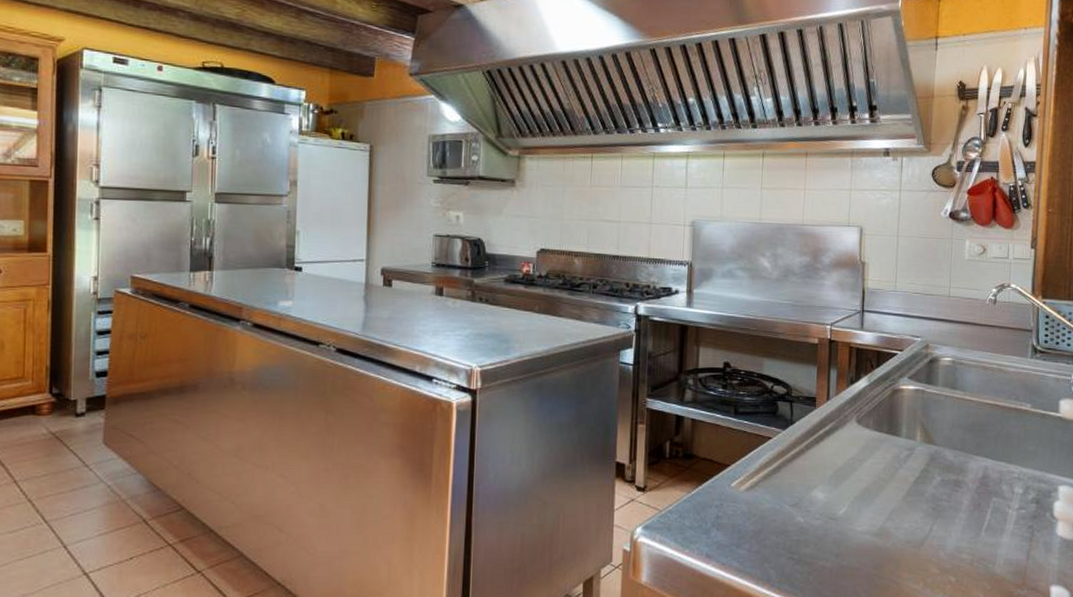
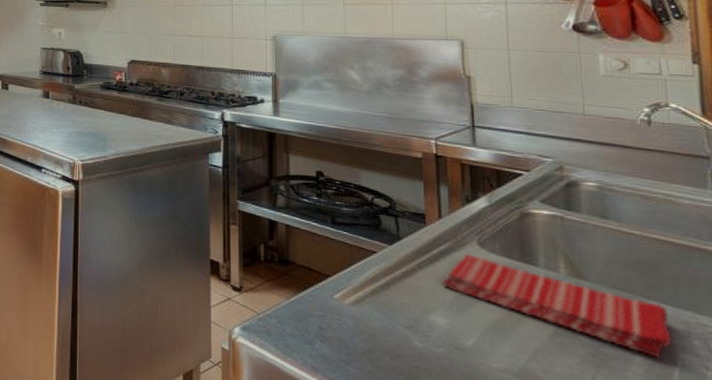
dish towel: none [824,431,989,504] -> present [442,253,672,358]

